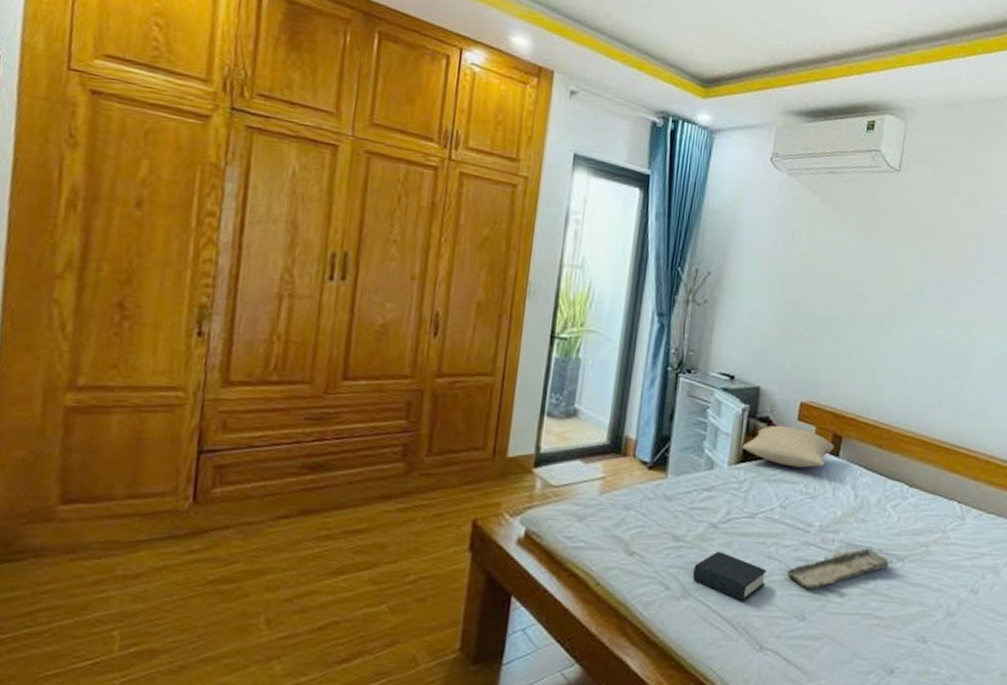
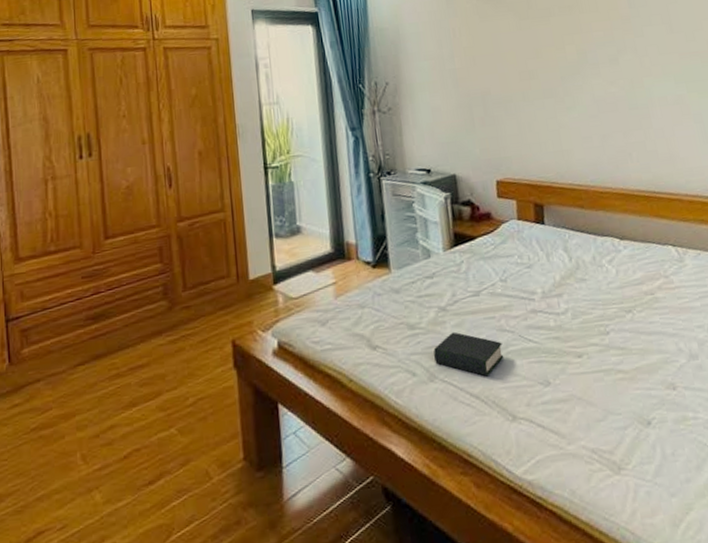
pillow: present [742,425,835,468] -> none [452,204,539,242]
tray: present [785,547,894,591] -> none [520,303,623,356]

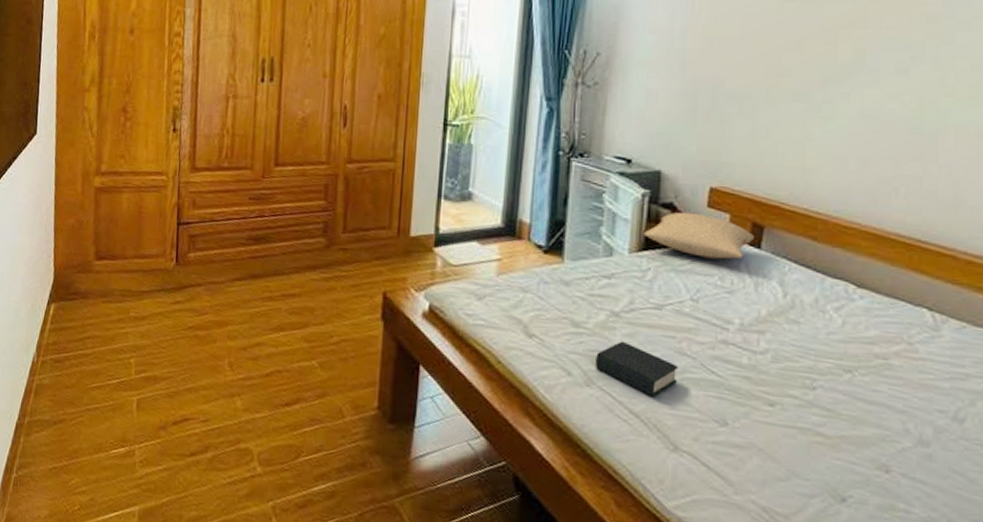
pillow: none [452,204,539,242] -> present [644,211,756,260]

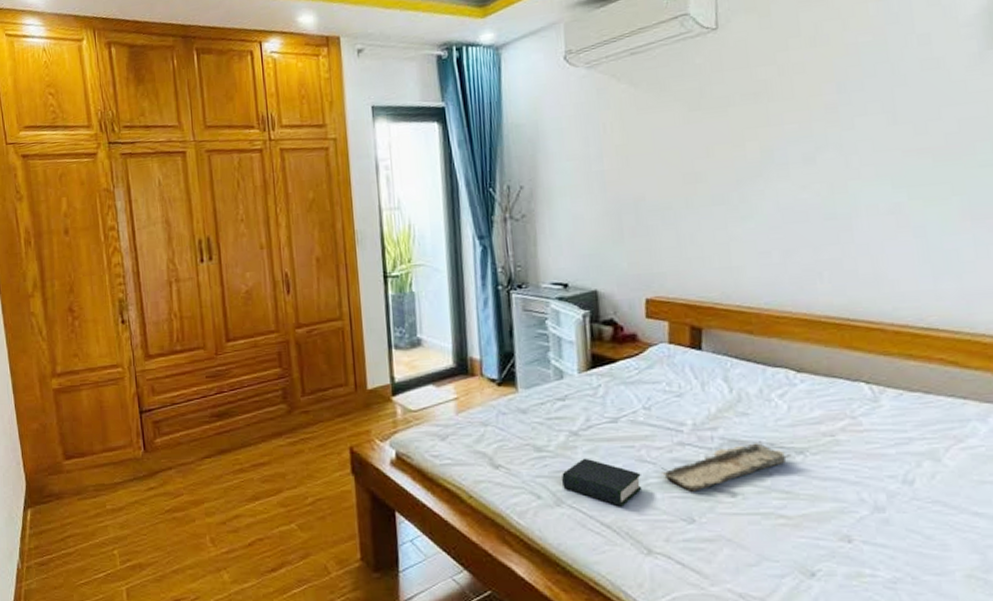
pillow: present [644,211,756,260] -> none [590,325,695,367]
tray: none [700,352,839,394] -> present [662,441,792,492]

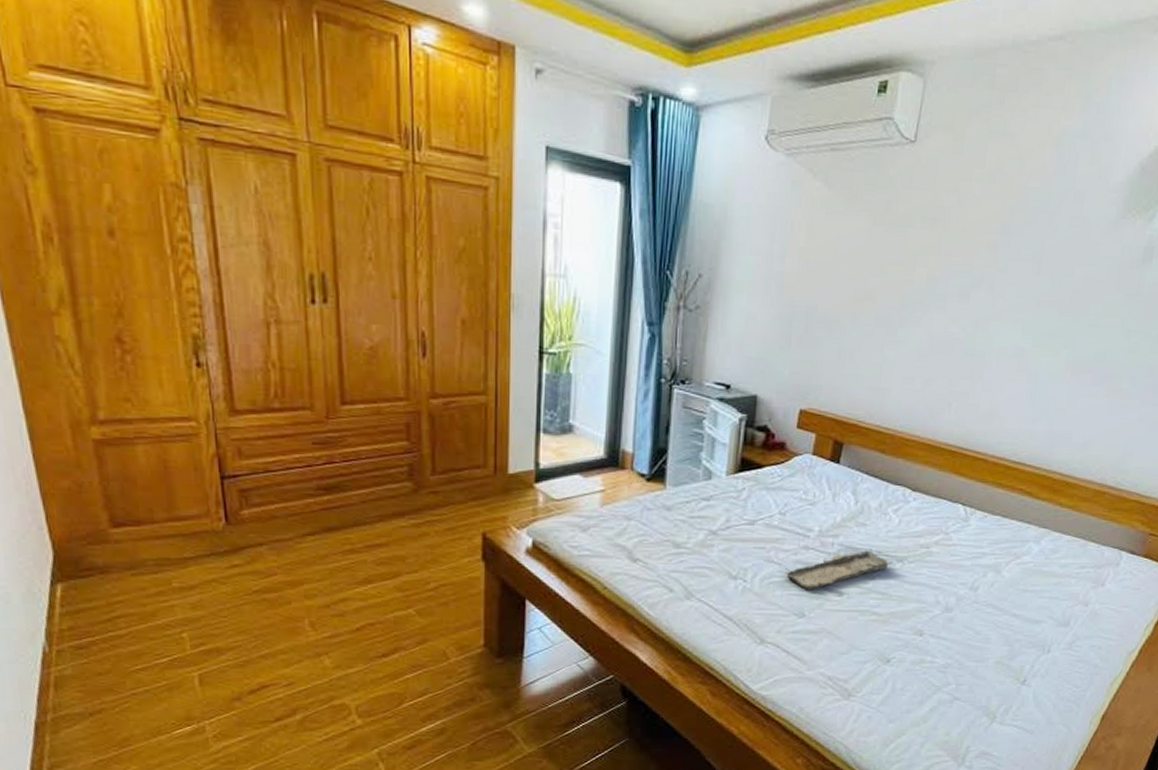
book: present [561,458,642,507] -> none [694,556,767,602]

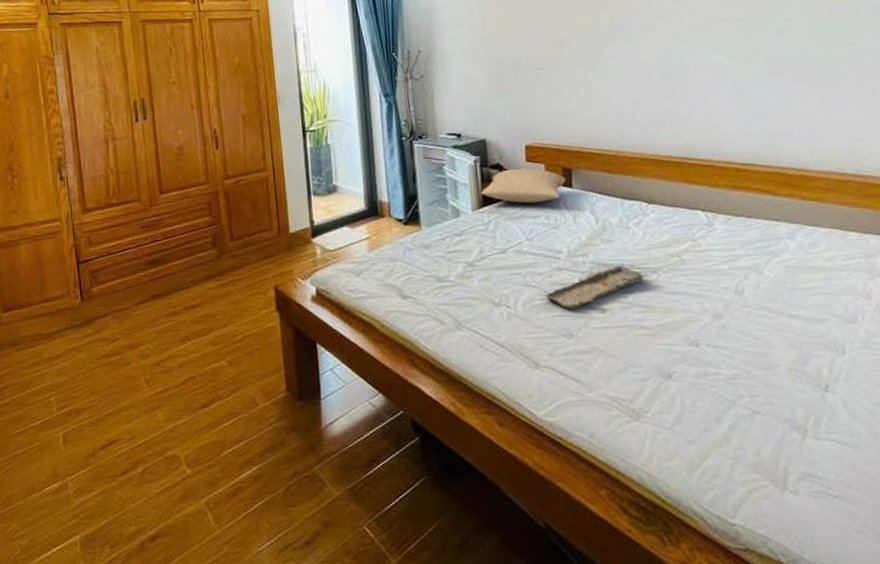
pillow: none [740,433,836,475] -> present [481,168,567,204]

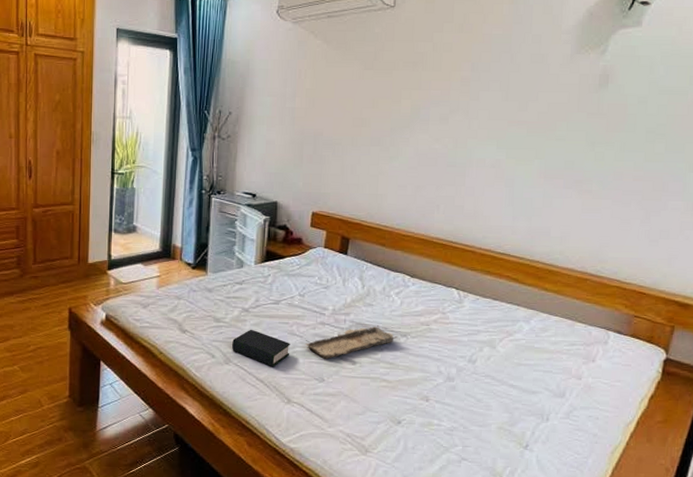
book: none [461,285,529,327] -> present [231,329,291,367]
pillow: present [481,168,567,204] -> none [266,231,344,264]

